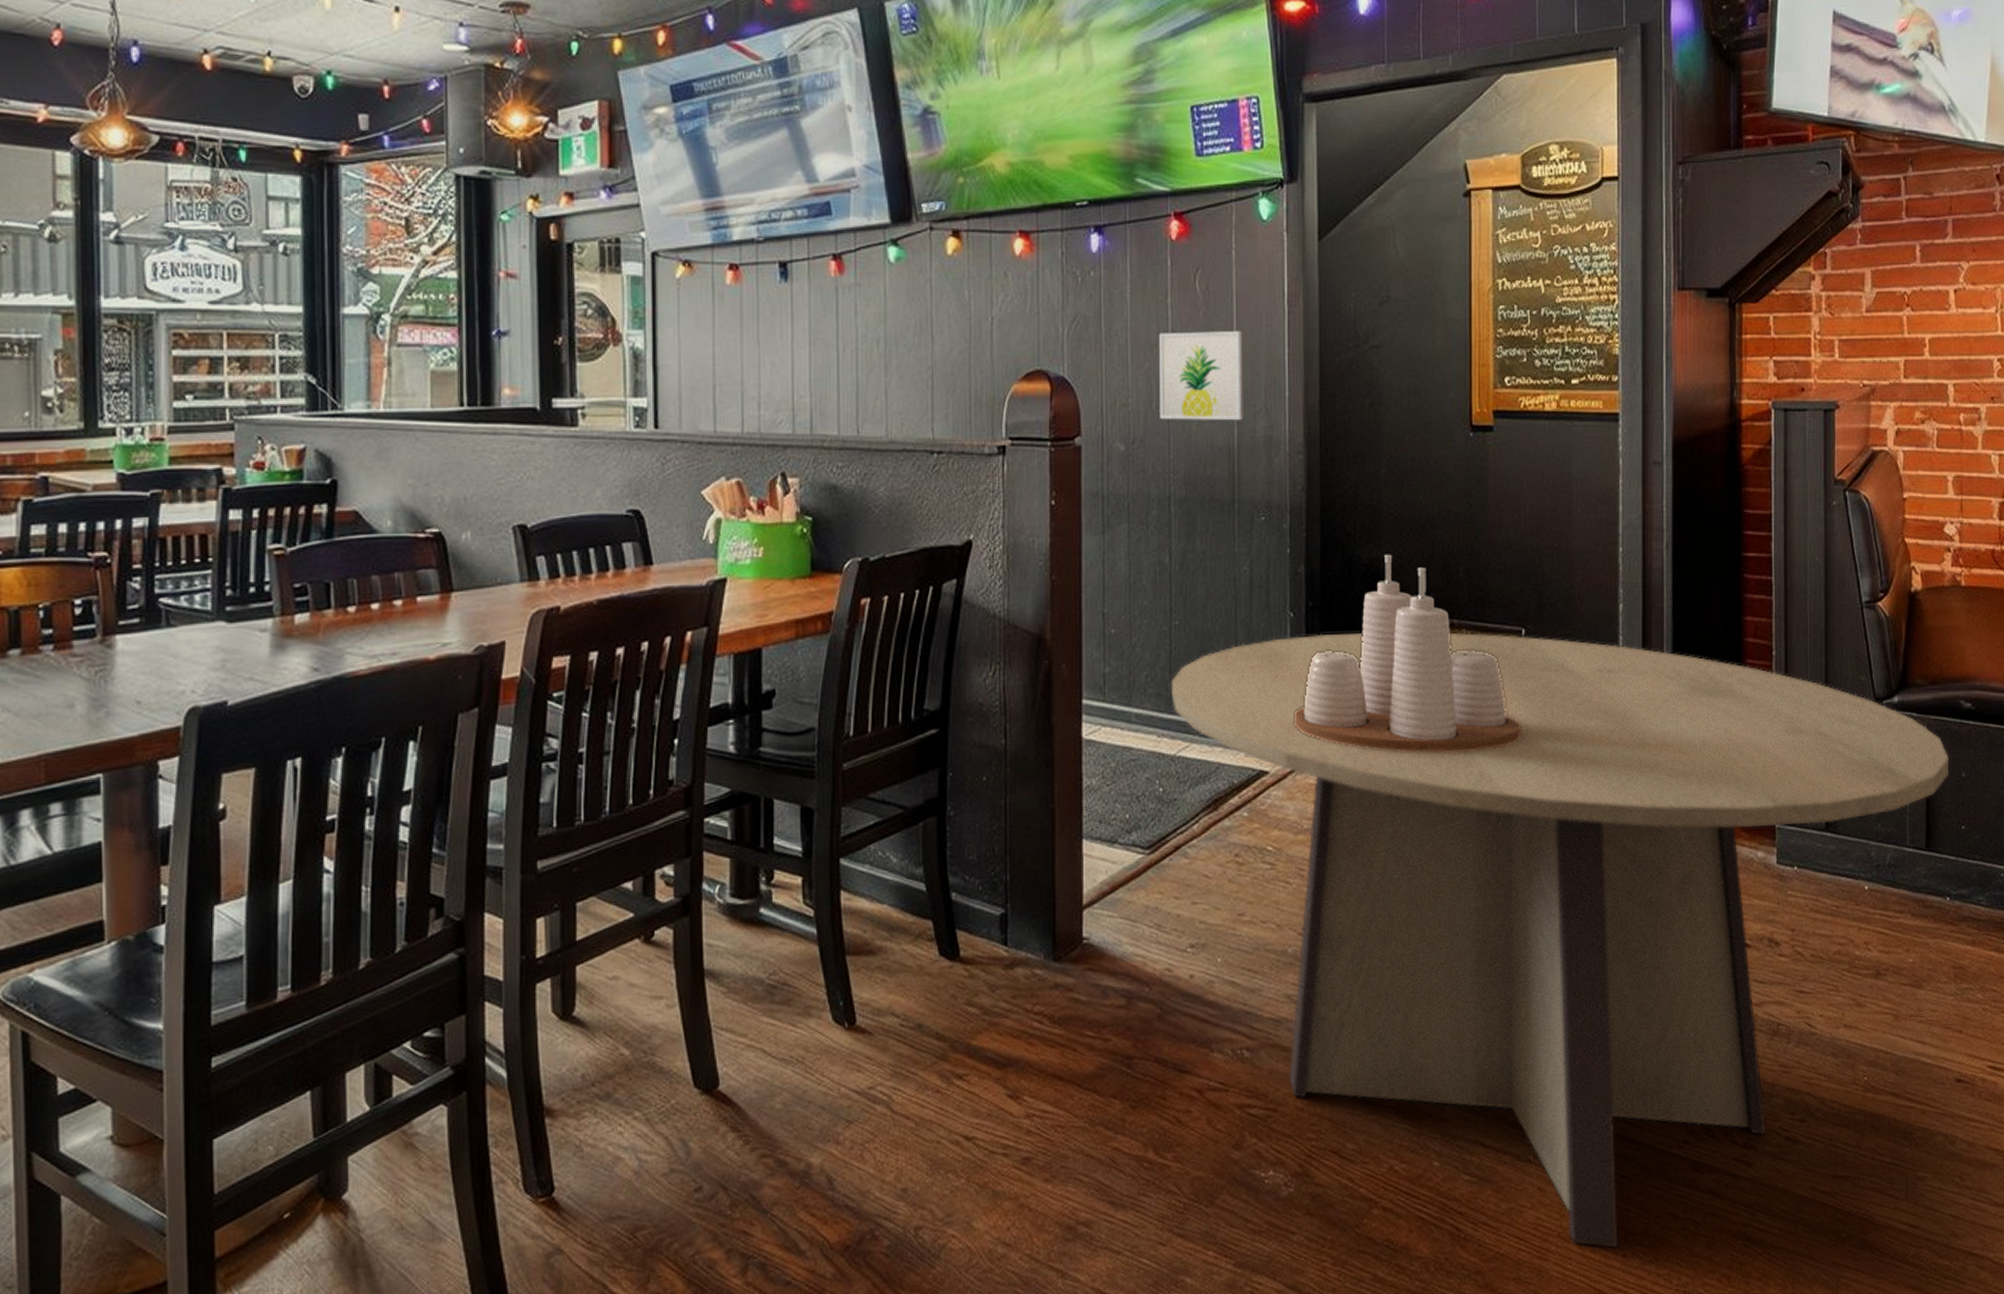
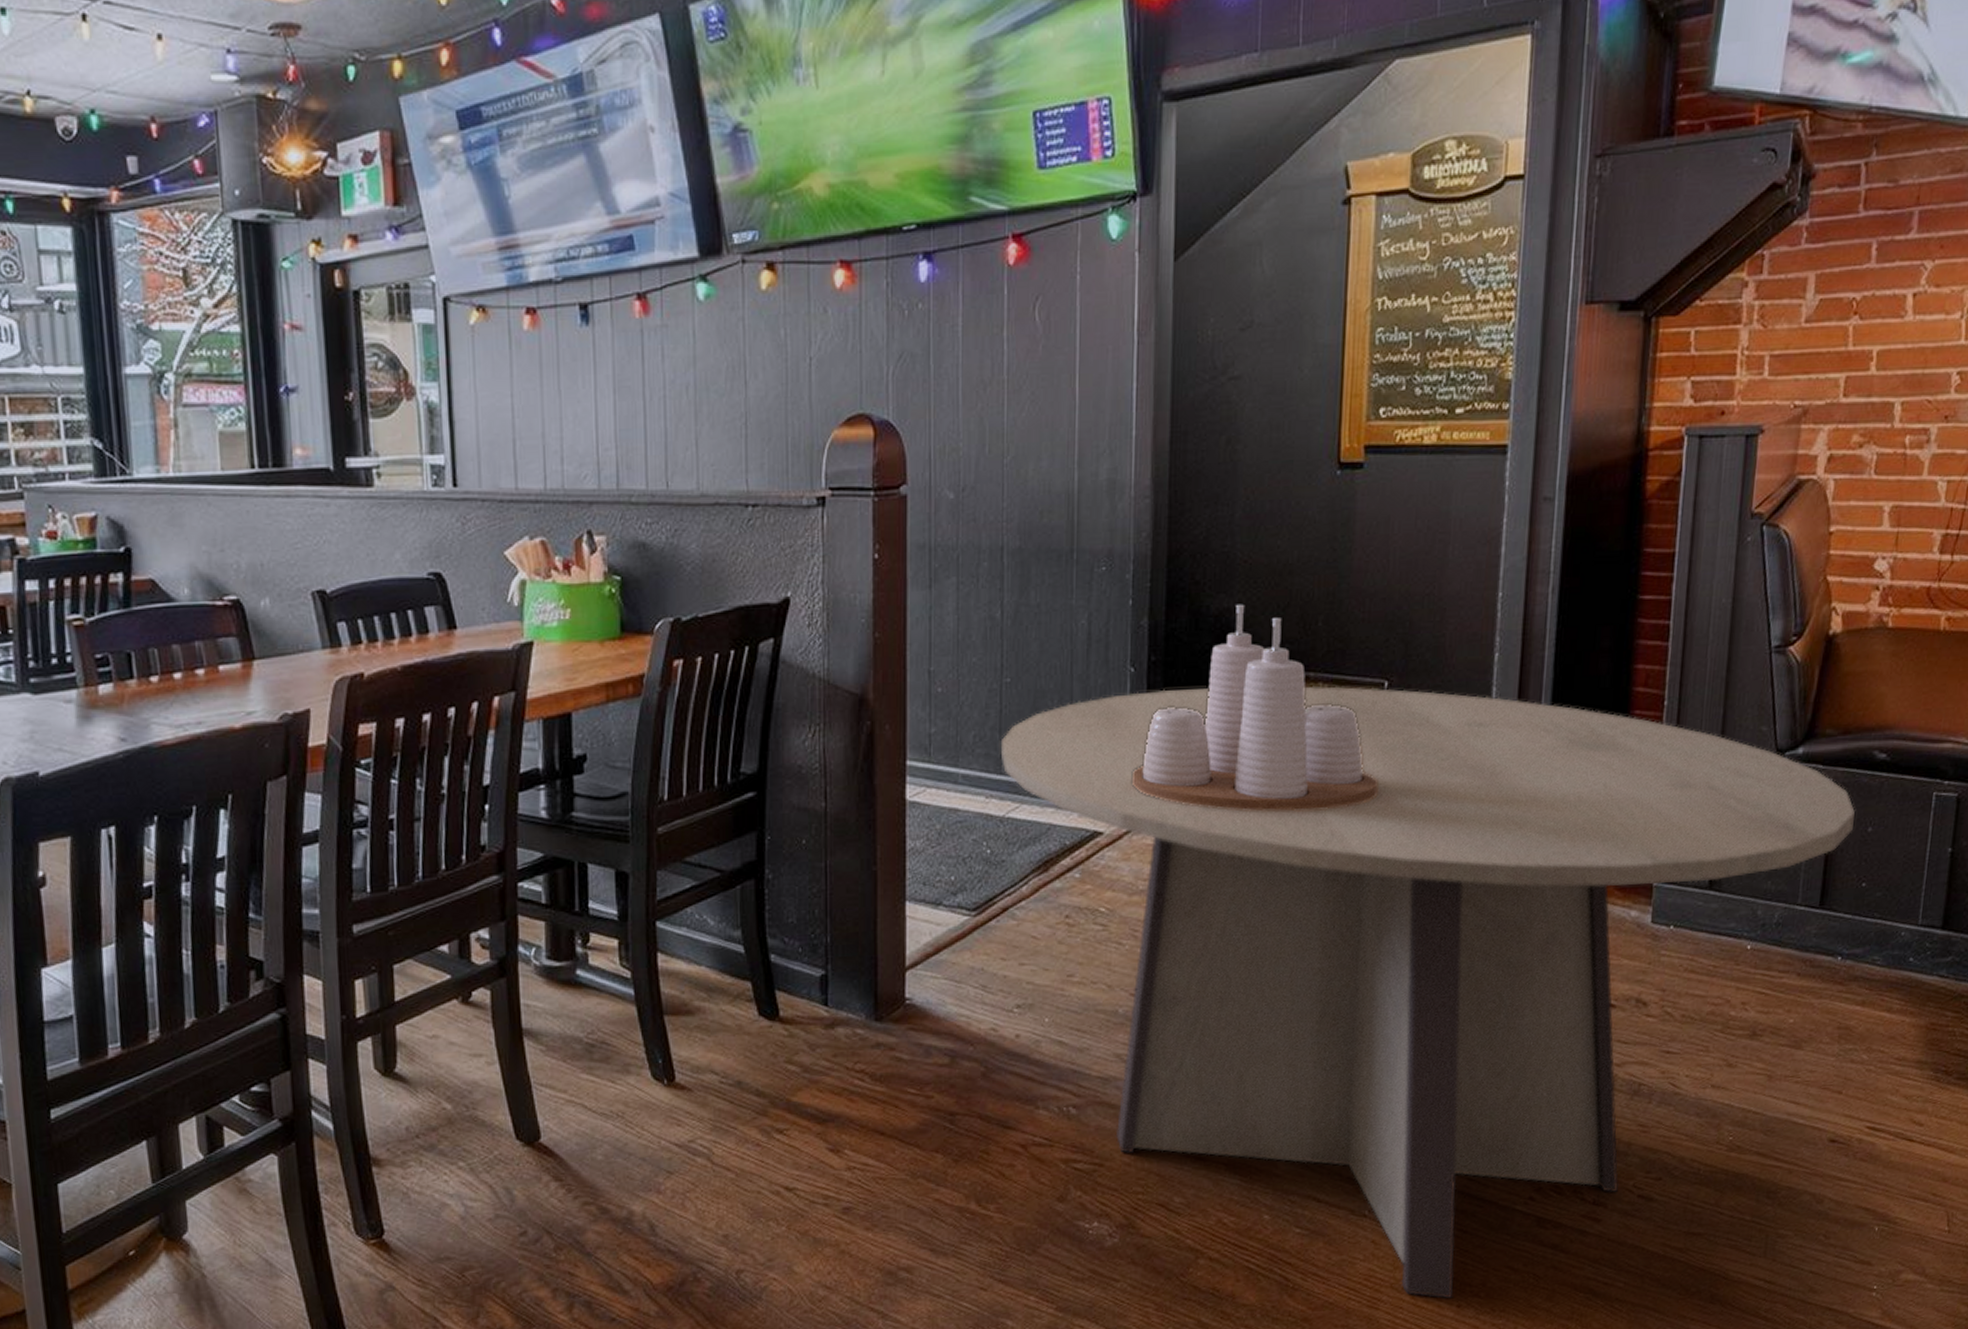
wall art: present [1158,331,1243,421] -> none [992,365,1087,465]

